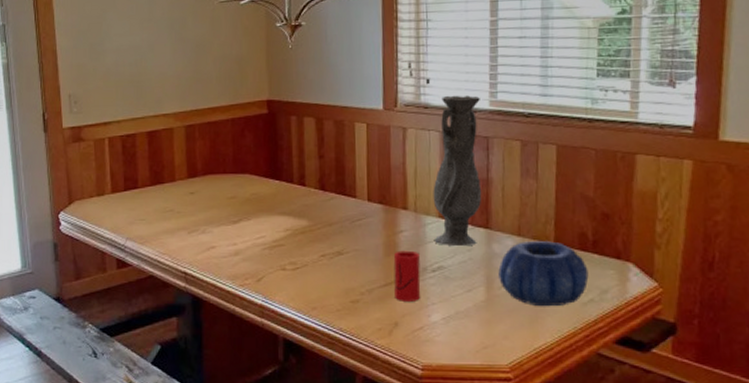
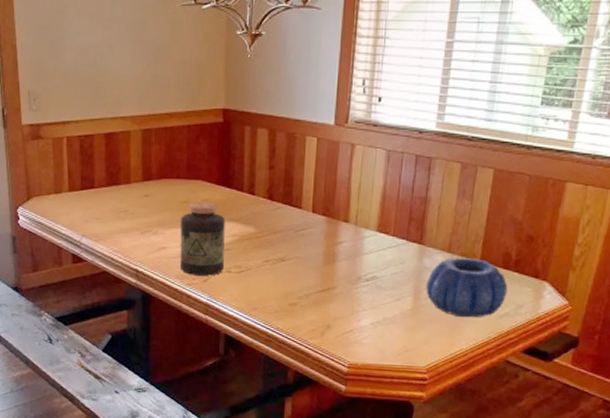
jar: none [229,196,278,275] -> present [179,202,225,276]
cup: present [393,250,421,301] -> none [329,260,356,307]
vase: present [433,95,482,247] -> none [370,114,428,260]

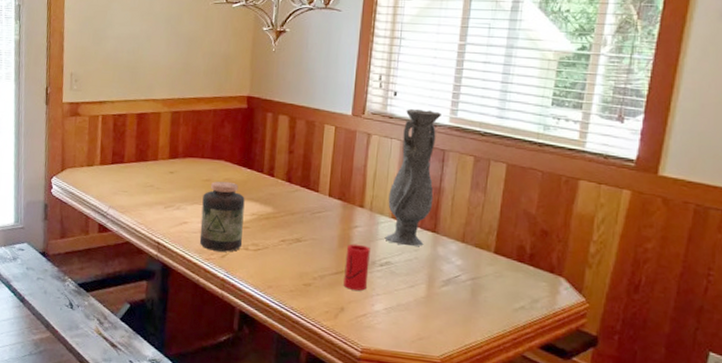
cup: none [329,260,356,307] -> present [344,244,370,291]
vase: none [370,114,428,260] -> present [384,108,441,247]
decorative bowl: present [426,258,508,318] -> none [440,248,523,309]

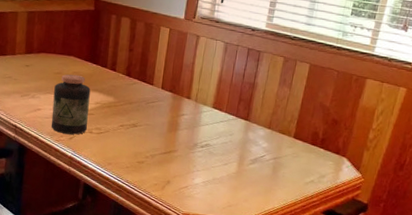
cup: present [344,244,370,291] -> none [170,129,194,167]
vase: present [384,108,441,247] -> none [206,14,260,132]

